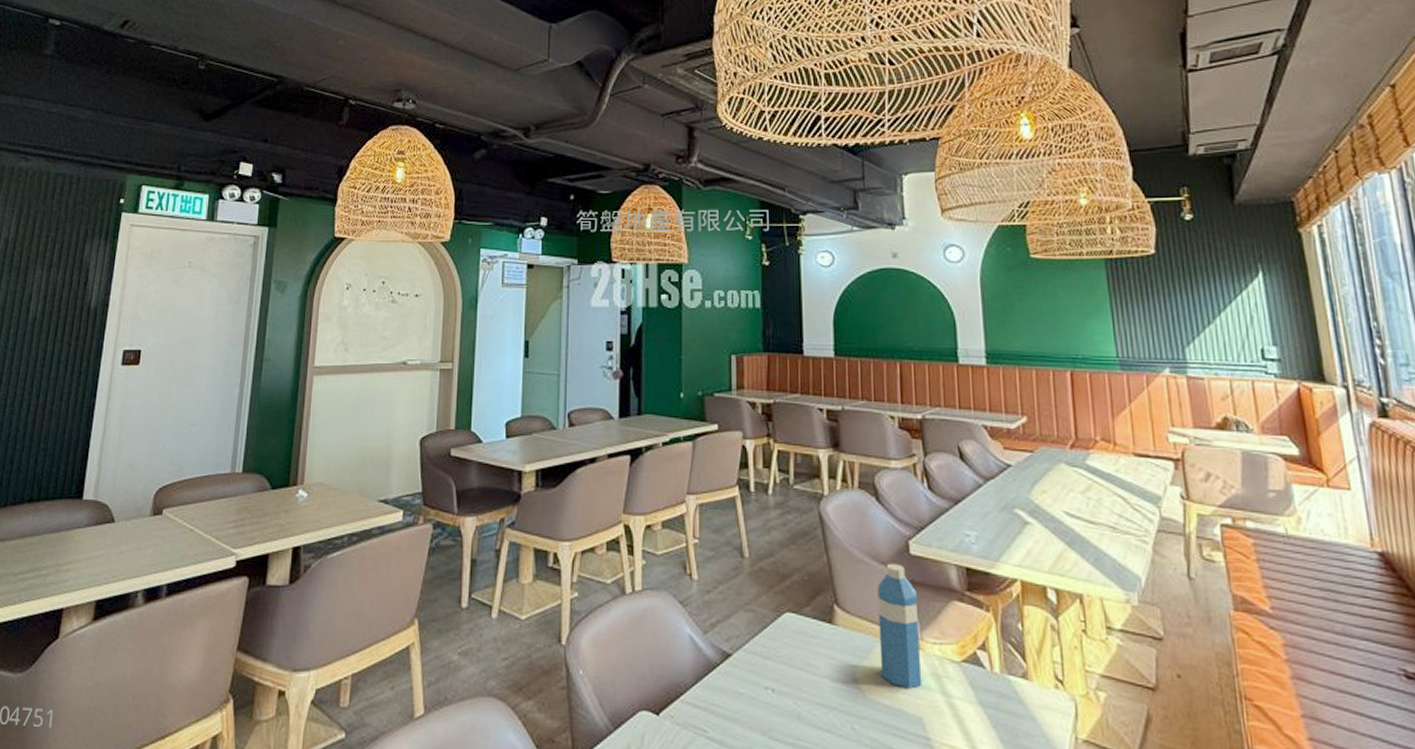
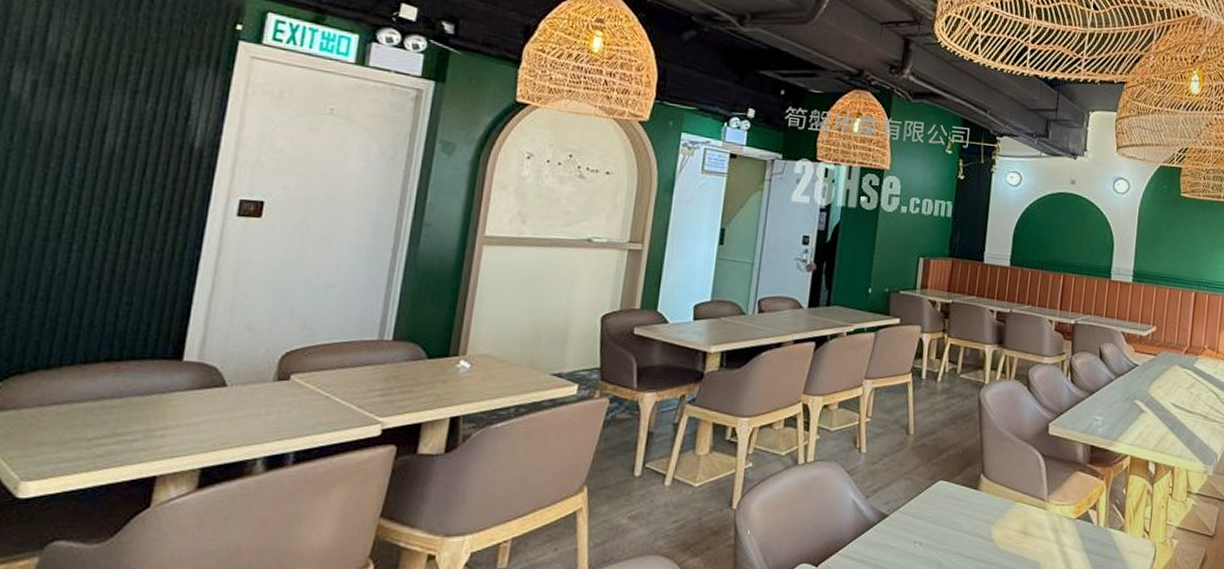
water bottle: present [877,563,922,689] -> none [1011,441,1049,541]

